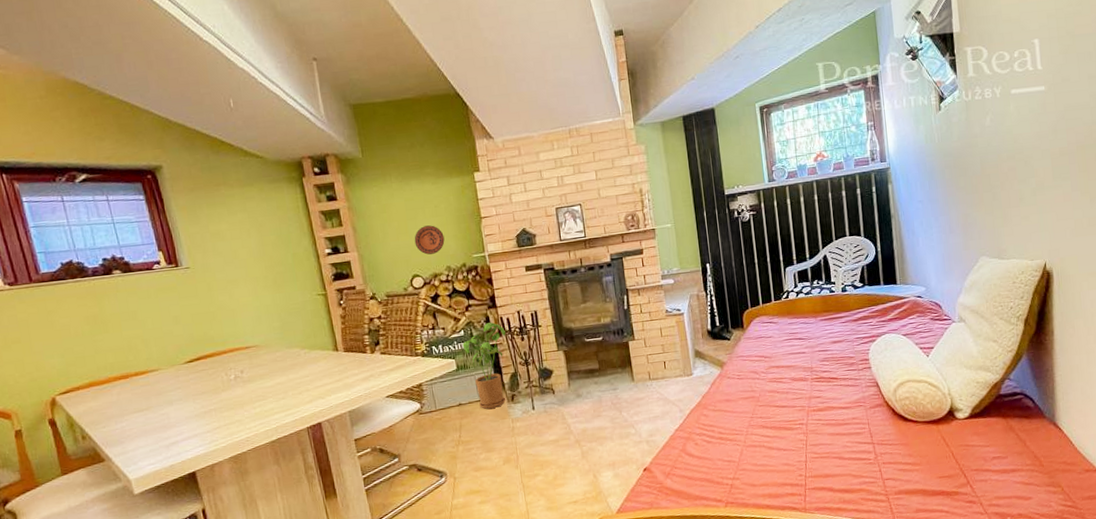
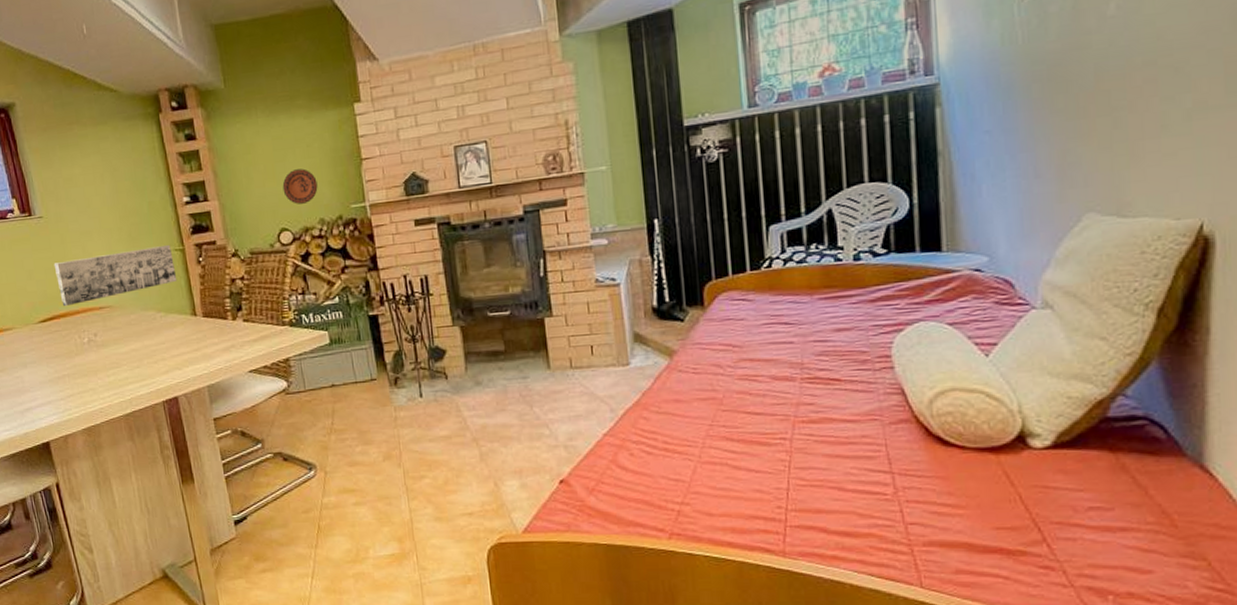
wall art: none [200,290,320,348] -> present [53,244,177,307]
house plant: present [462,322,509,410] -> none [337,288,393,394]

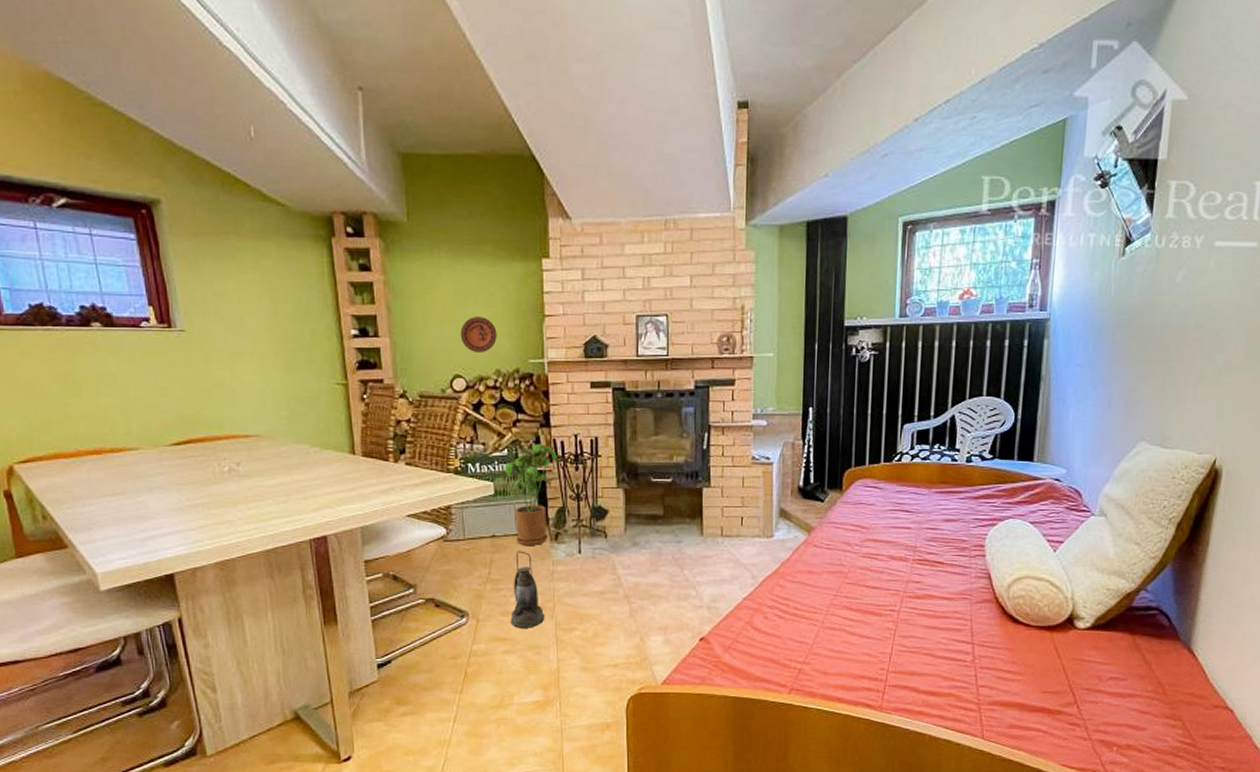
wall art: present [53,244,177,307] -> none [194,377,337,431]
house plant: none [337,288,393,394] -> present [504,444,562,547]
lantern: none [356,398,393,479] -> present [510,551,545,628]

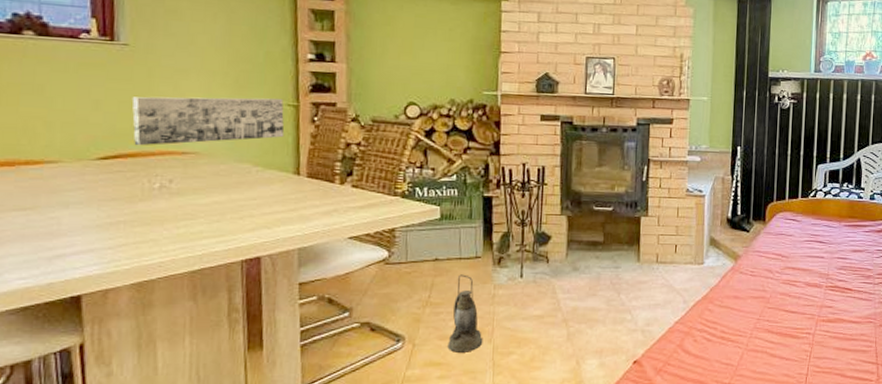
wall art: none [194,377,337,431] -> present [132,96,285,146]
decorative plate: present [460,317,497,352] -> none [417,49,454,83]
house plant: present [504,444,562,547] -> none [452,171,509,270]

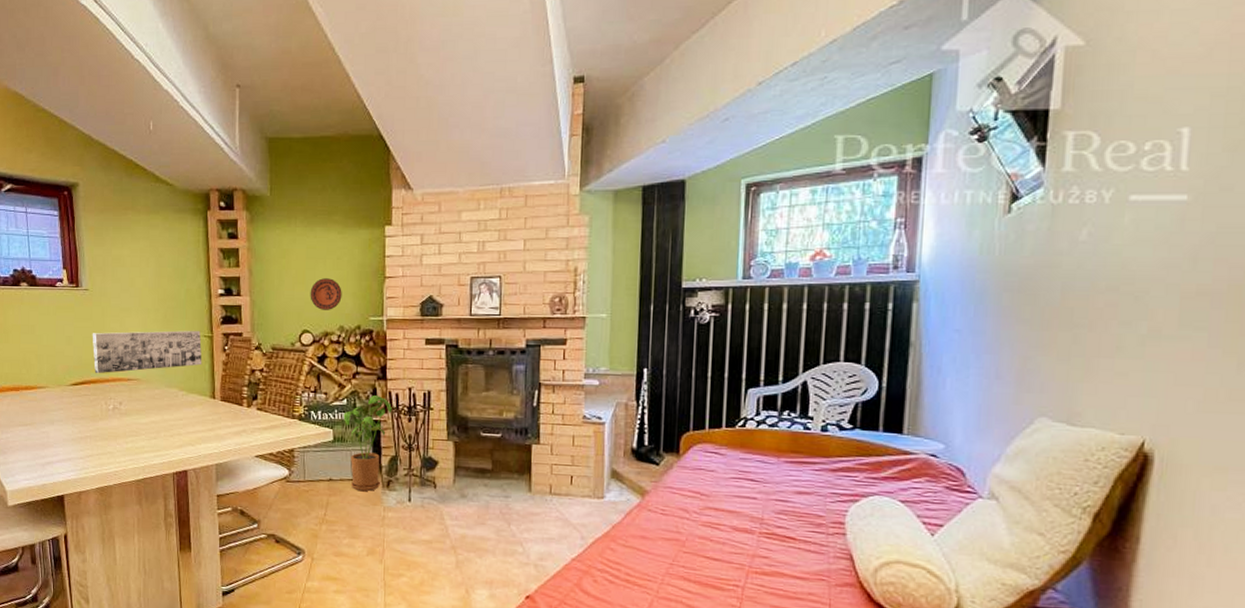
decorative plate: none [417,49,454,83] -> present [310,278,342,310]
lantern: present [447,274,483,353] -> none [342,495,375,571]
house plant: none [452,171,509,270] -> present [343,395,396,492]

